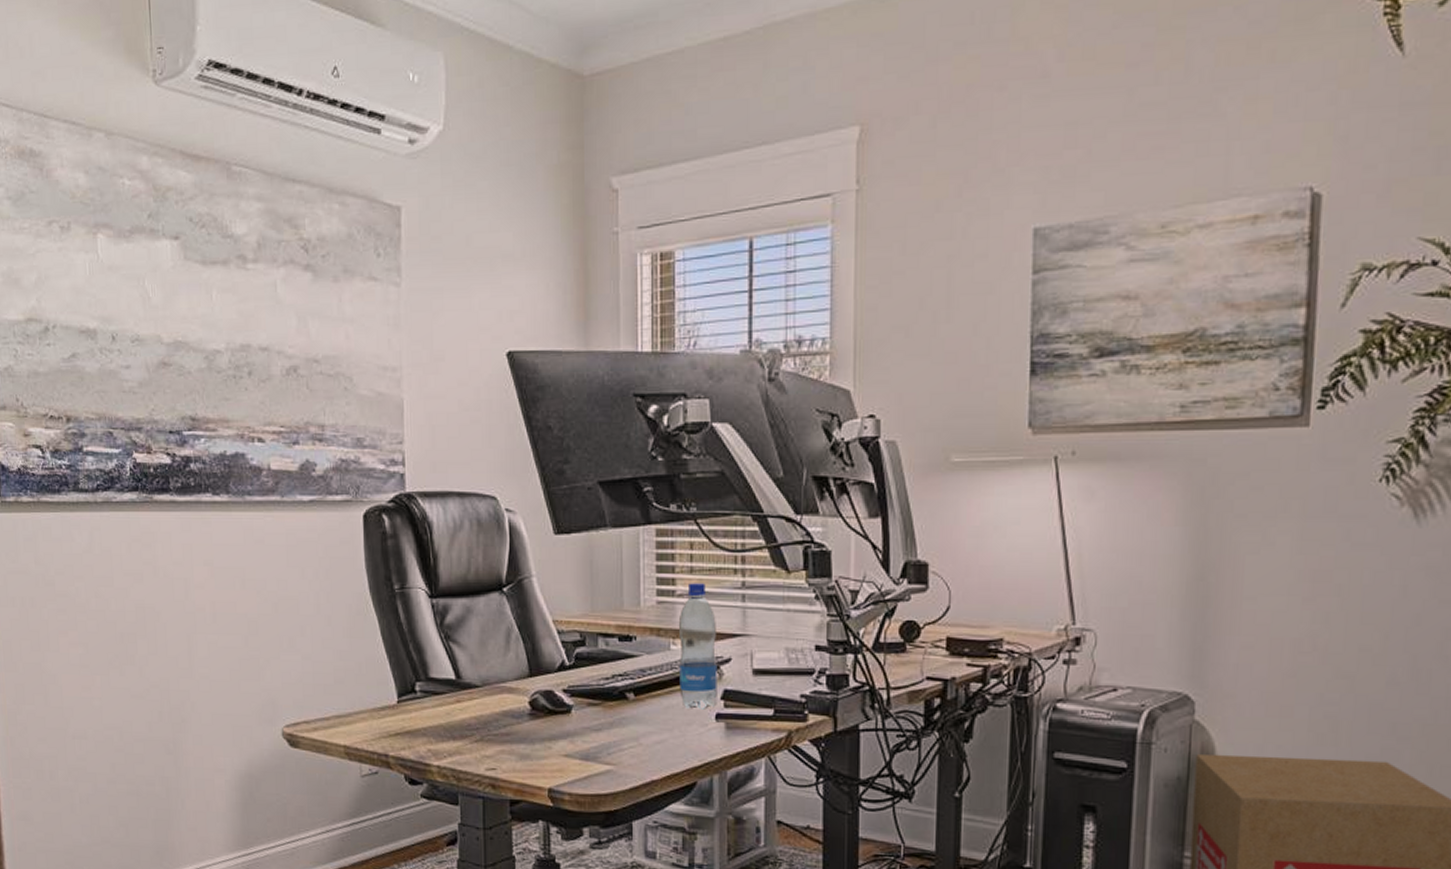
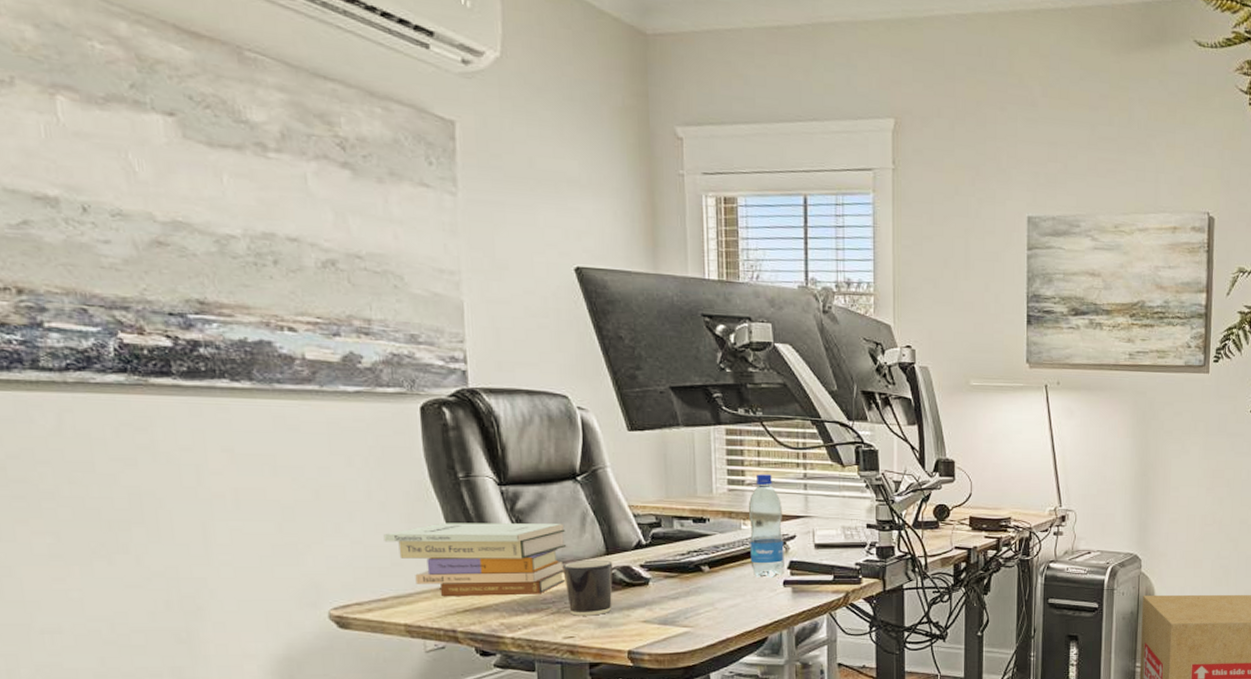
books: none [329,638,492,719] -> present [383,522,567,596]
mug: none [487,683,536,746] -> present [562,561,613,616]

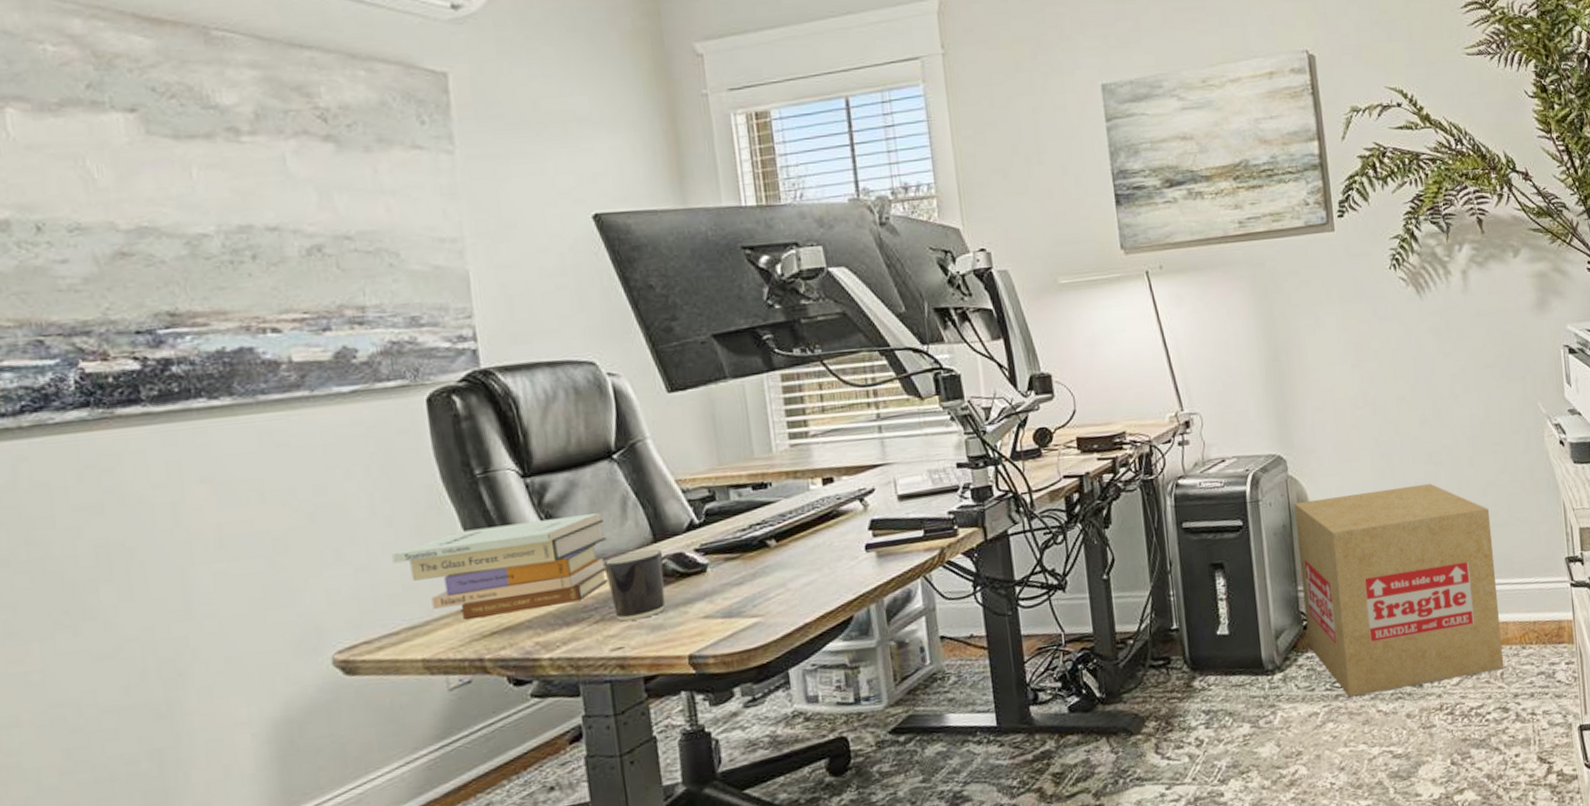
bottle: present [748,474,784,578] -> none [815,420,865,545]

